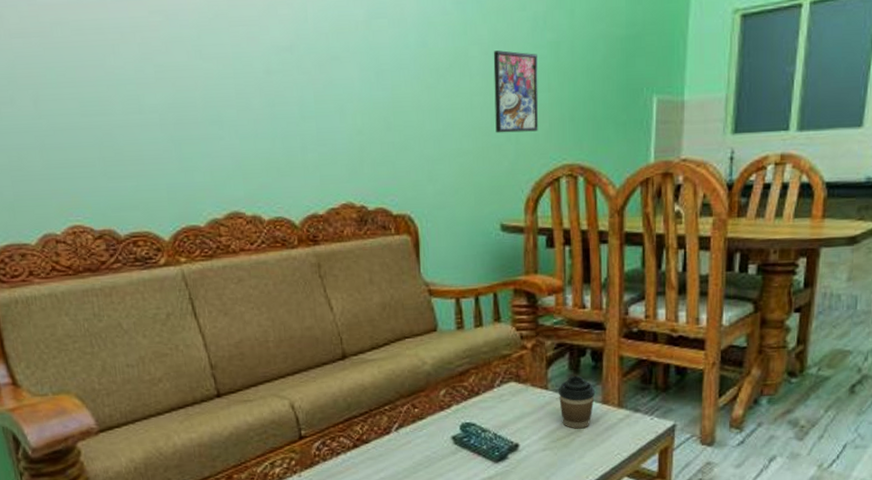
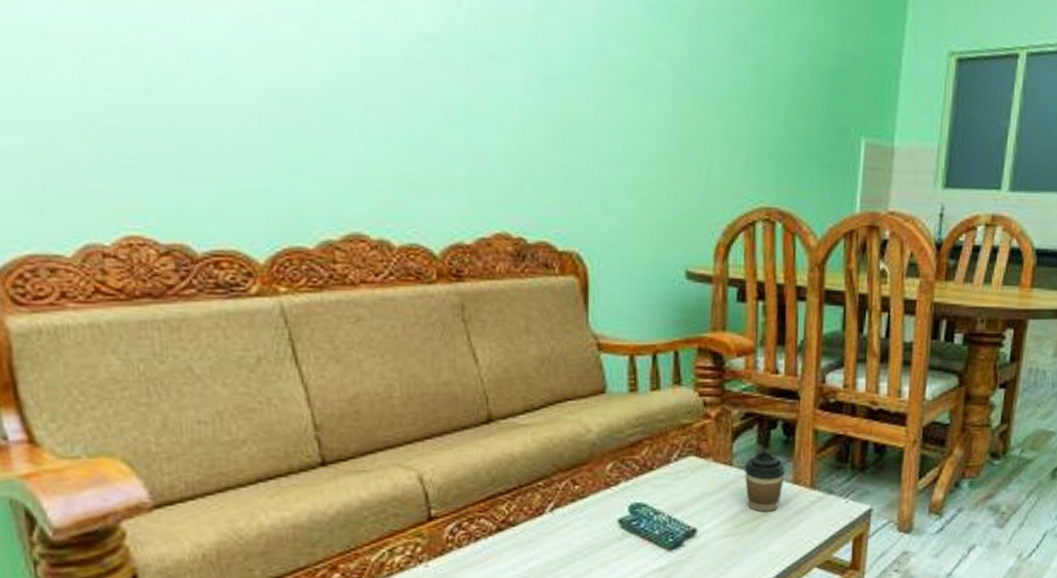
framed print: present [493,50,539,133] -> none [684,68,735,166]

